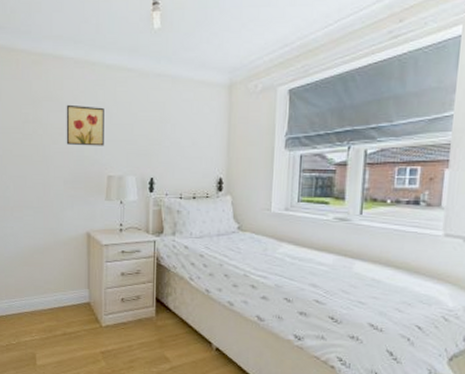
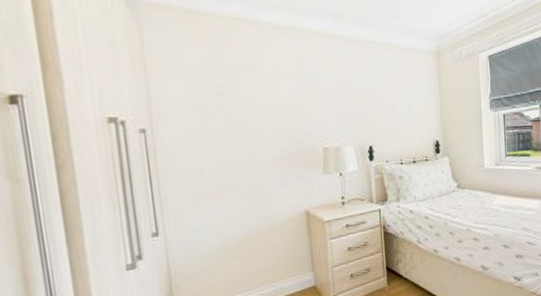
wall art: present [66,104,104,146] -> none [268,73,316,118]

